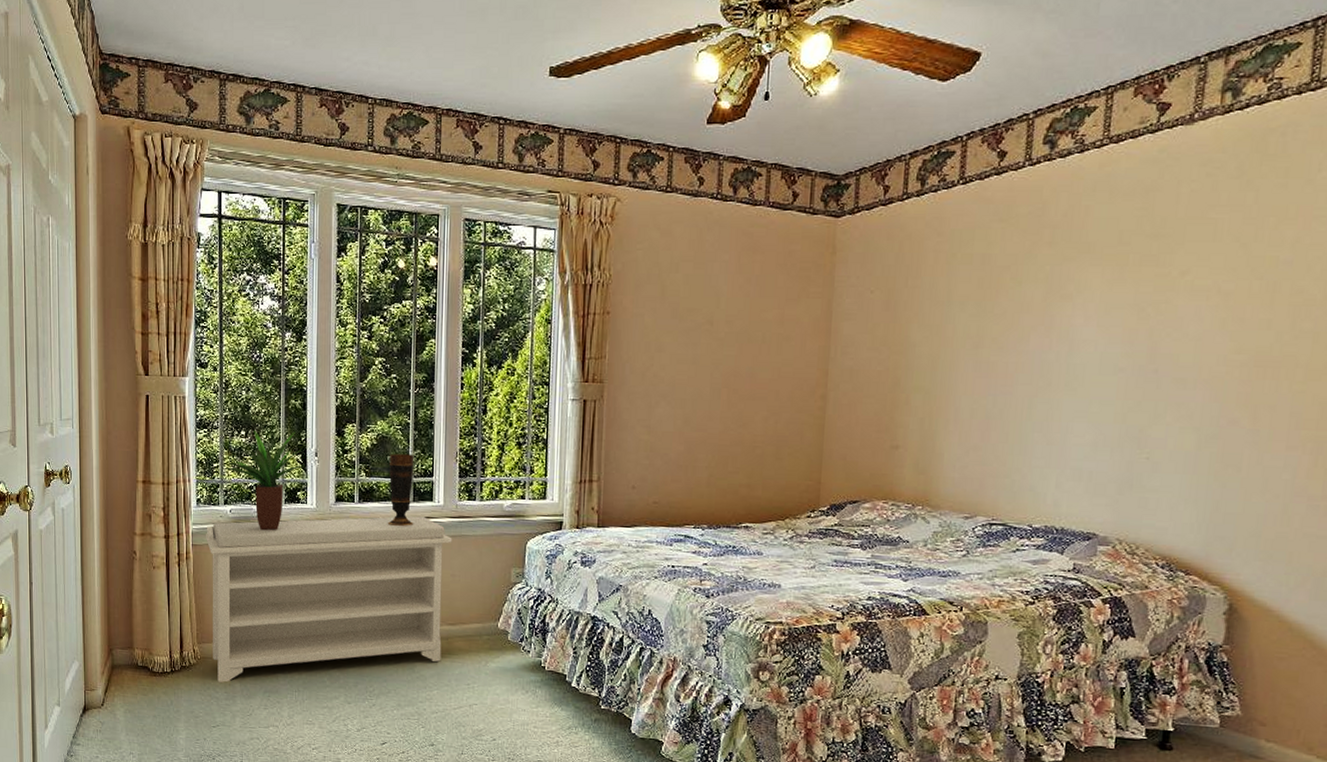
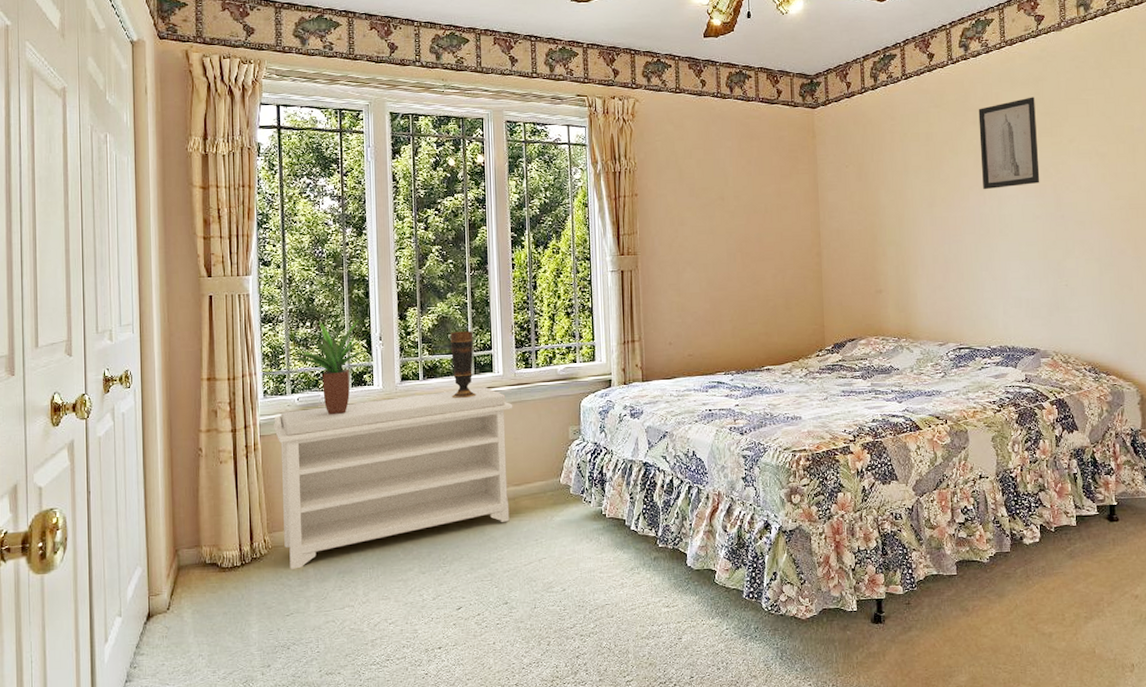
wall art: none [1050,212,1141,331] -> present [978,97,1040,190]

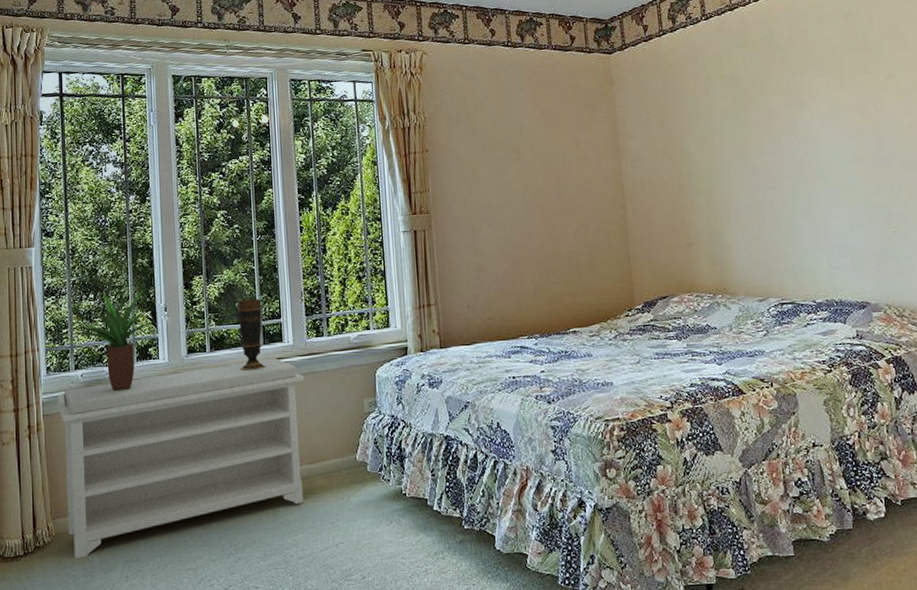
wall art: present [978,97,1040,190] -> none [785,32,858,133]

